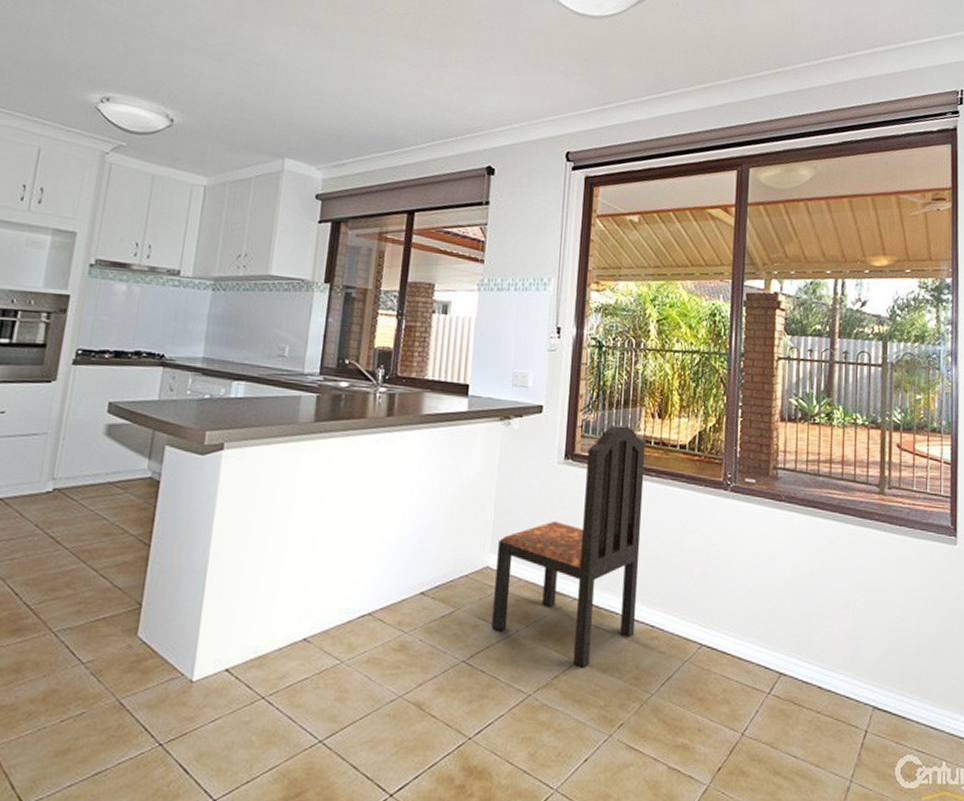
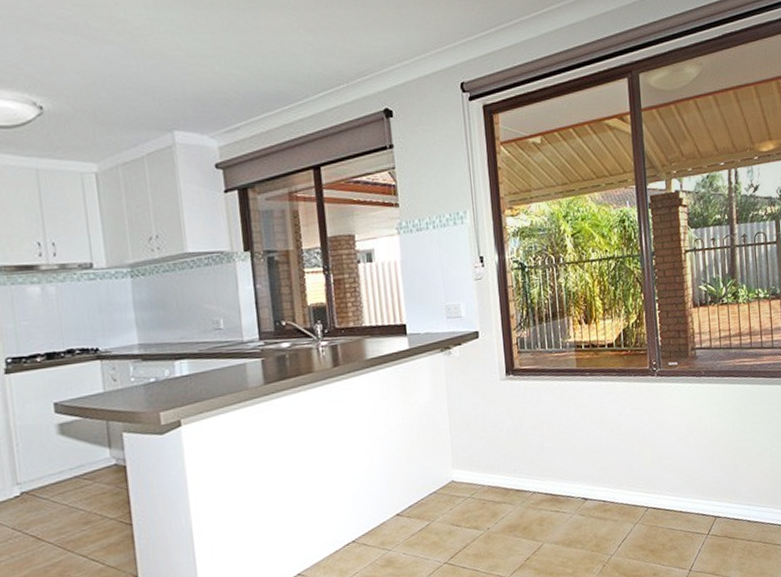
dining chair: present [491,424,646,668] -> none [459,335,590,547]

